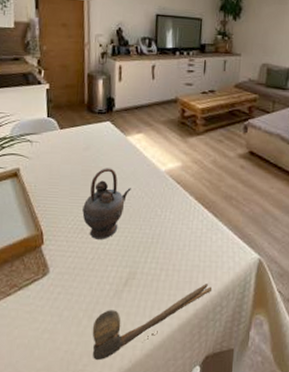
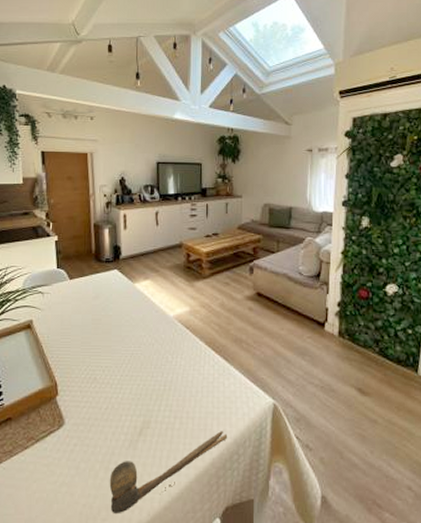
teapot: present [82,168,131,239] -> none [95,316,141,388]

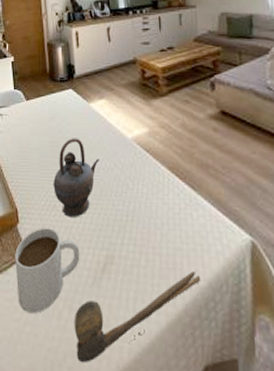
mug: none [53,399,118,476] -> present [15,228,80,314]
teapot: none [95,316,141,388] -> present [53,138,99,217]

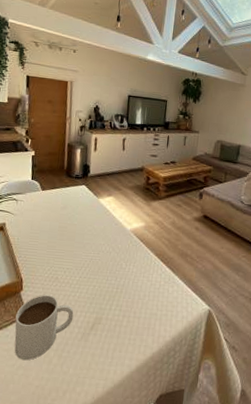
teapot: present [53,138,99,217] -> none [57,225,101,288]
spoon: present [74,271,201,363] -> none [60,330,168,396]

